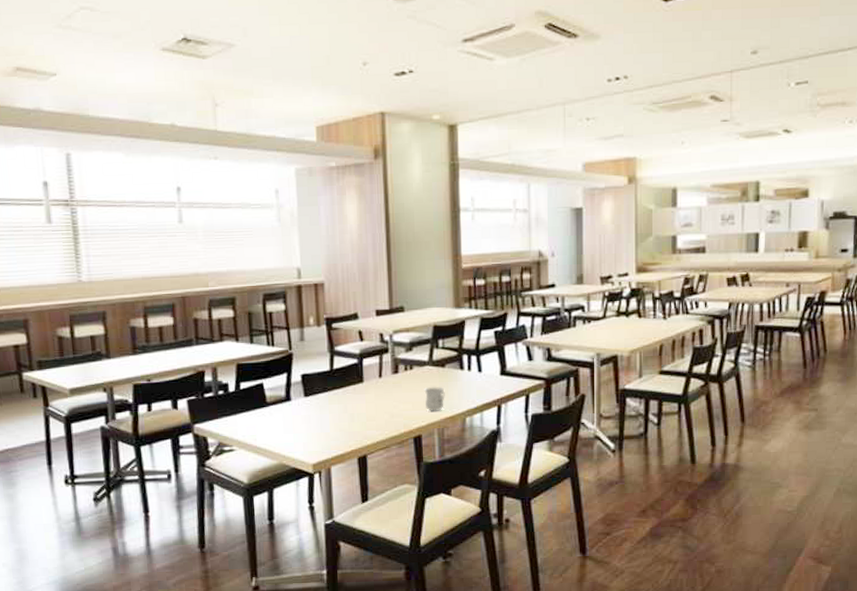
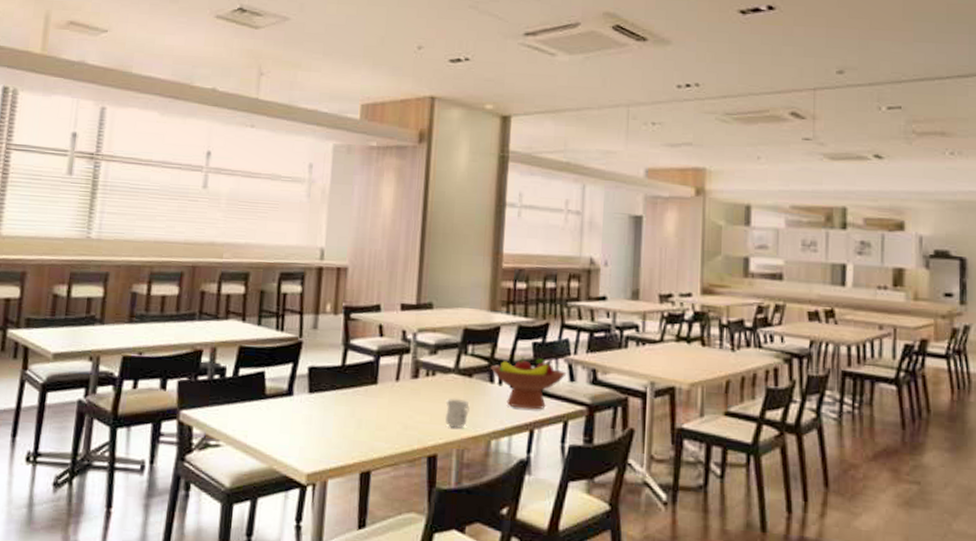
fruit bowl: none [459,344,525,389] -> present [490,357,567,410]

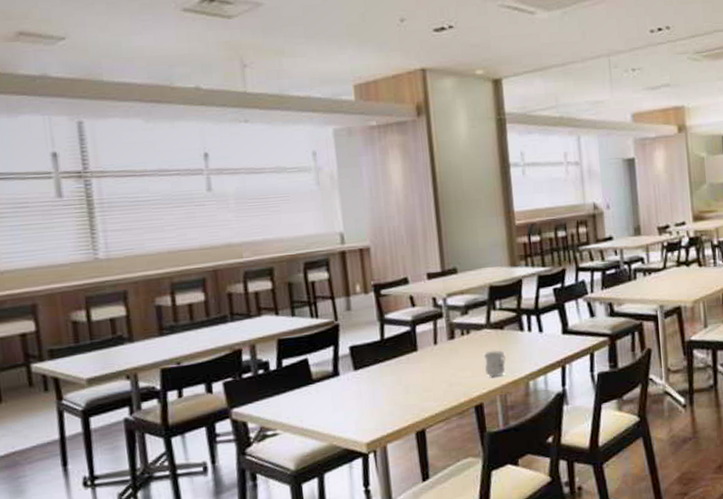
fruit bowl: present [490,357,567,410] -> none [518,300,587,349]

